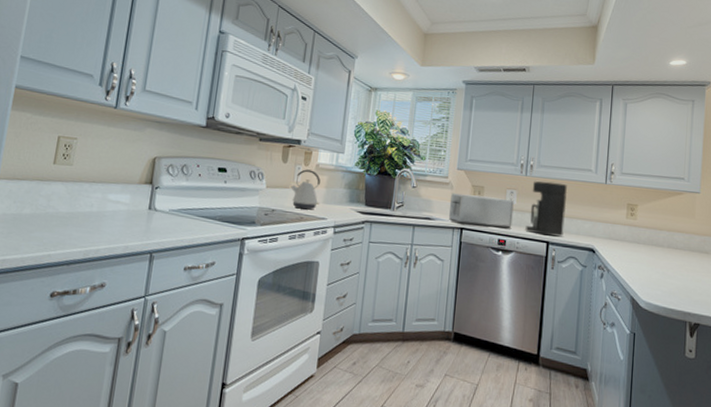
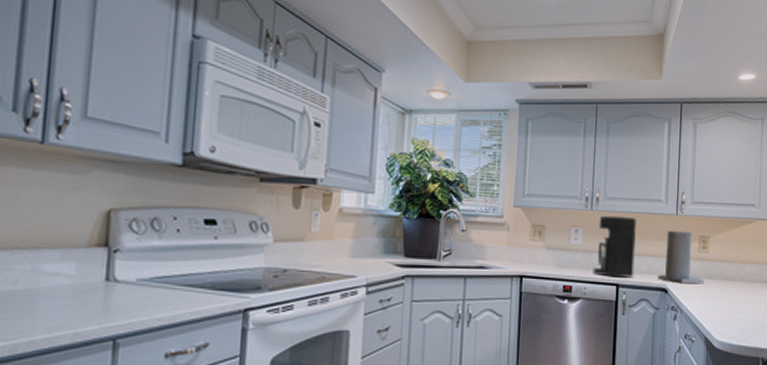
kettle: present [290,169,321,210] -> none [306,215,347,267]
toaster: present [448,193,514,229] -> none [505,235,579,273]
paper towel: none [586,197,631,248] -> present [658,230,704,285]

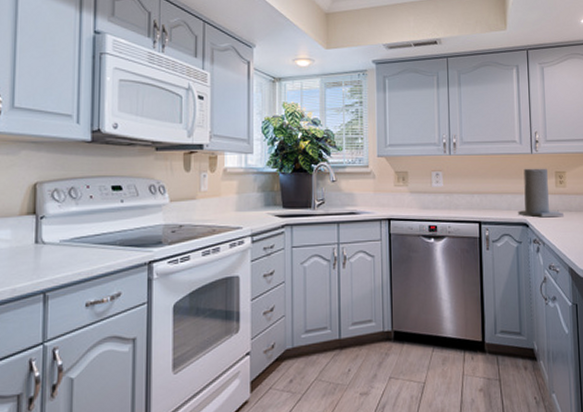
coffee maker: present [592,215,637,278] -> none [455,158,495,215]

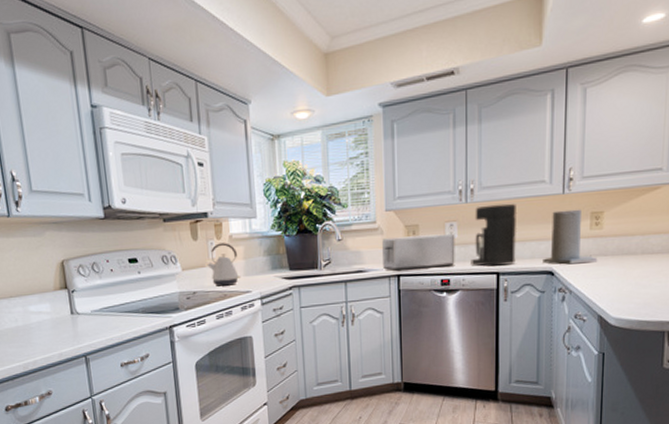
kettle: none [197,176,233,221] -> present [207,242,241,286]
toaster: none [373,182,441,216] -> present [382,233,455,272]
coffee maker: none [455,158,495,215] -> present [471,203,518,266]

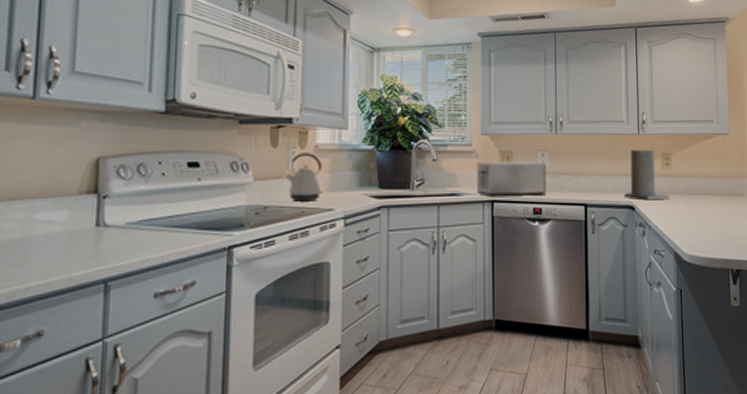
coffee maker: present [471,203,518,266] -> none [561,138,602,198]

